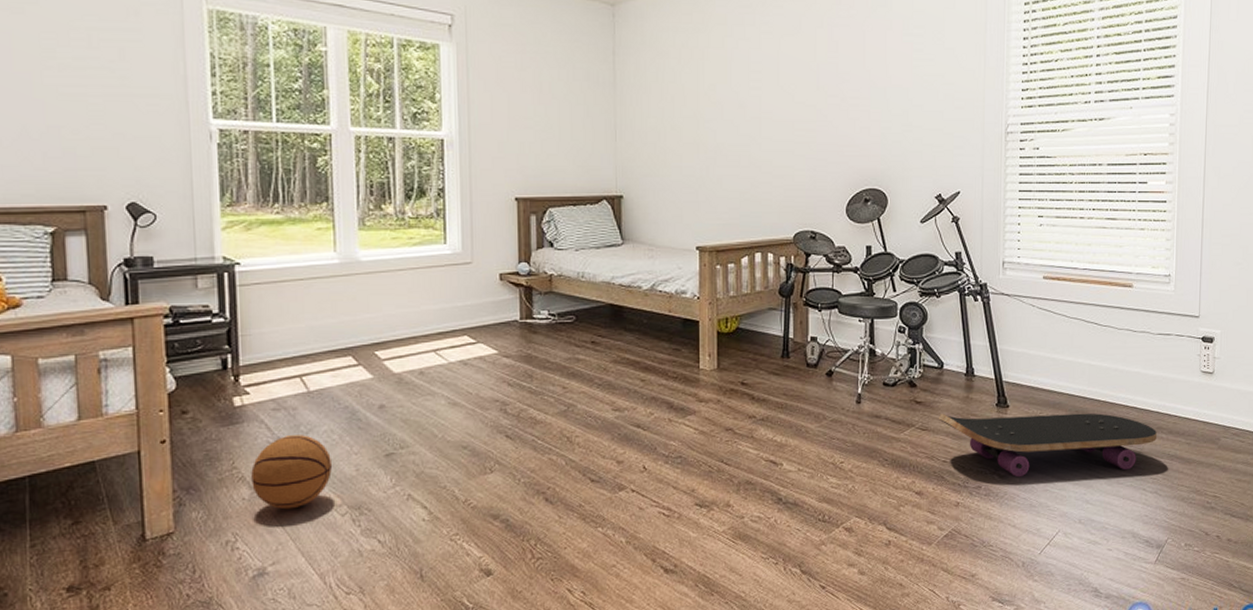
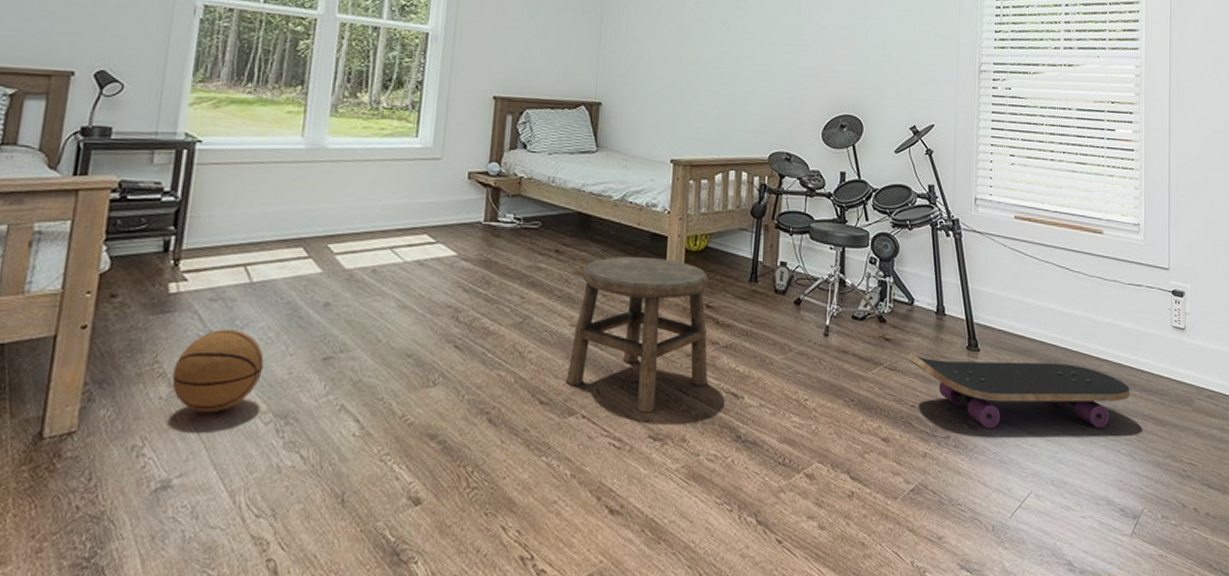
stool: none [614,341,747,484] -> present [566,256,708,413]

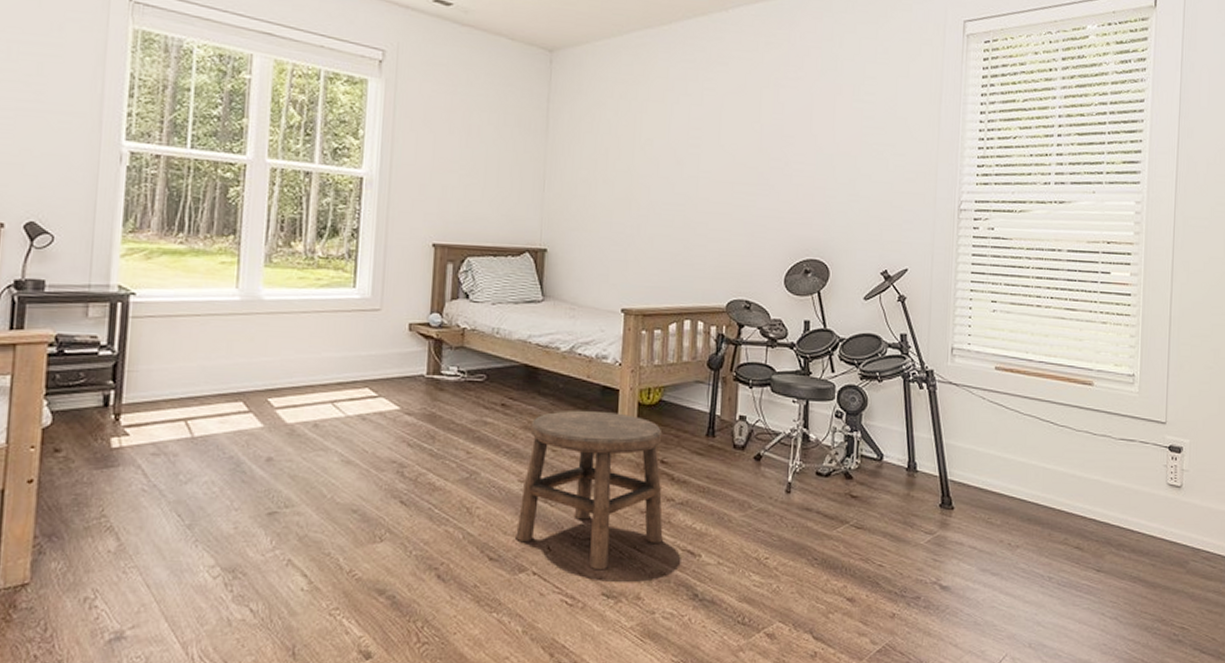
basketball: present [172,329,264,413] -> none [119,484,210,567]
skateboard: present [907,354,1130,429] -> none [875,511,1118,591]

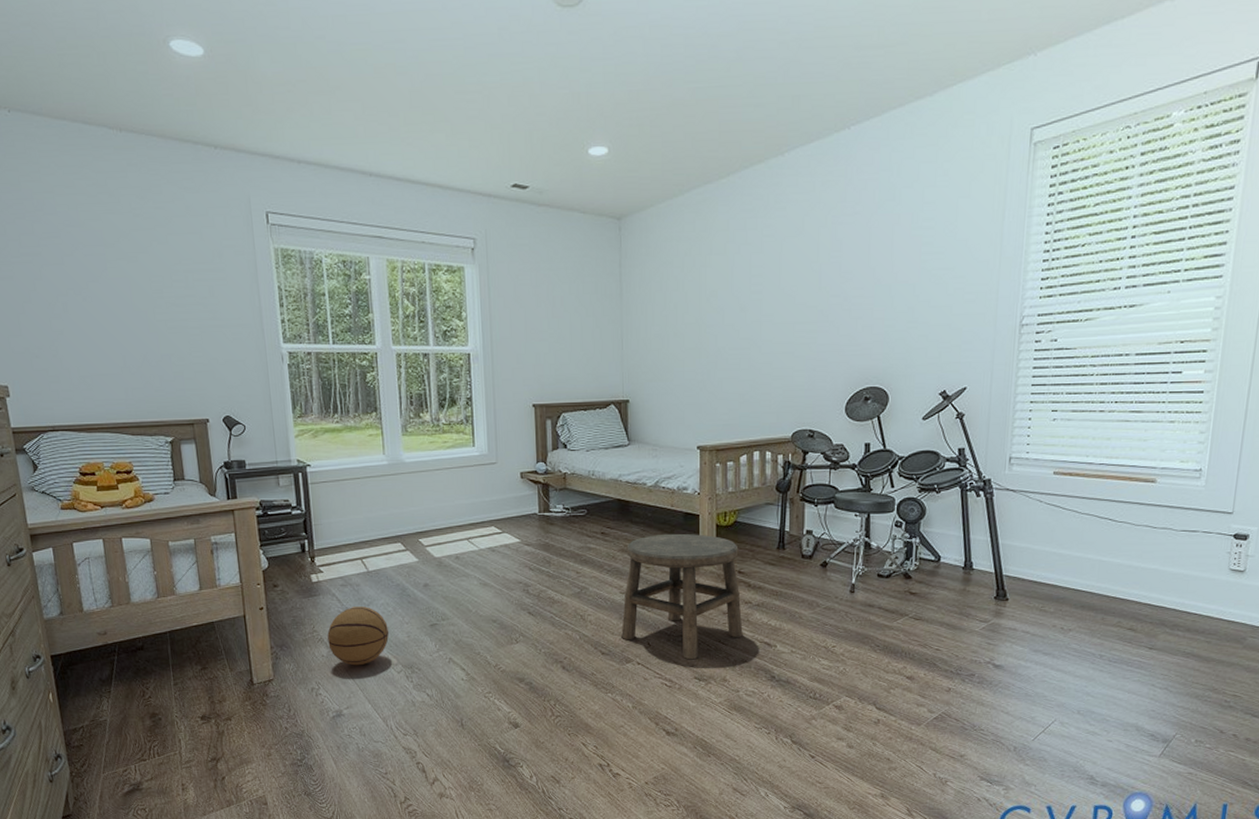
basketball: none [119,484,210,567] -> present [327,606,389,666]

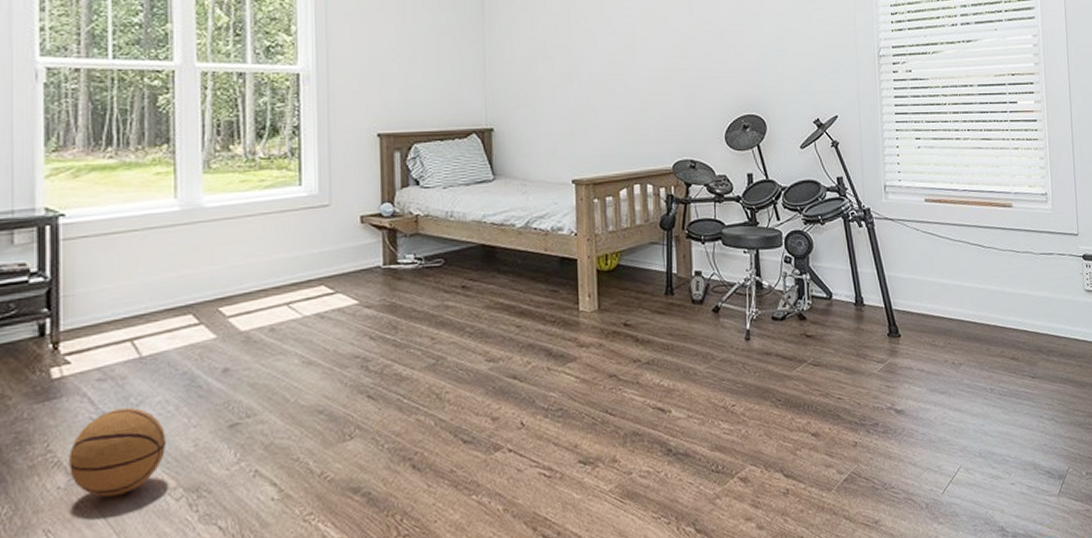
stool: present [621,533,743,660] -> none [488,282,633,439]

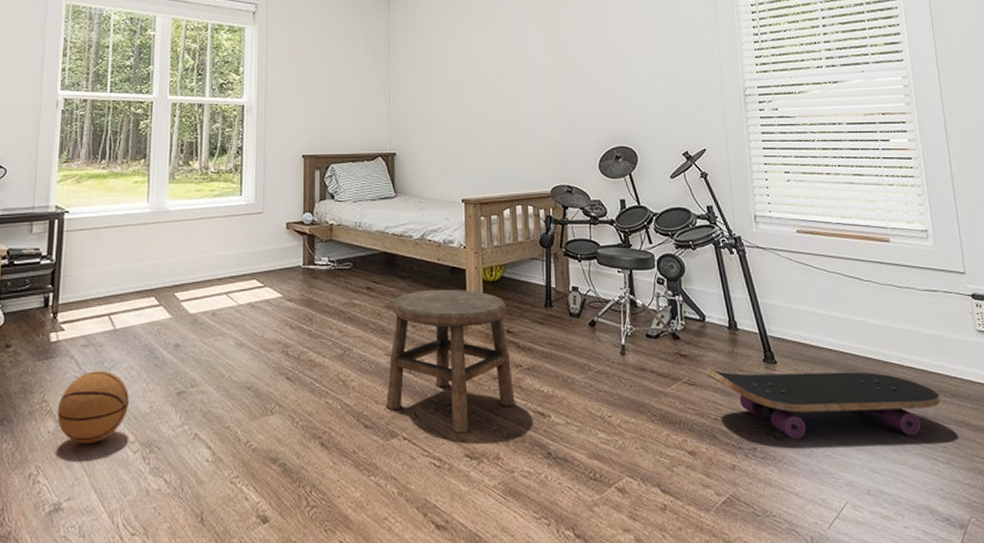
stool: none [488,282,633,439] -> present [386,289,515,434]
skateboard: none [830,338,1048,412] -> present [704,368,940,440]

